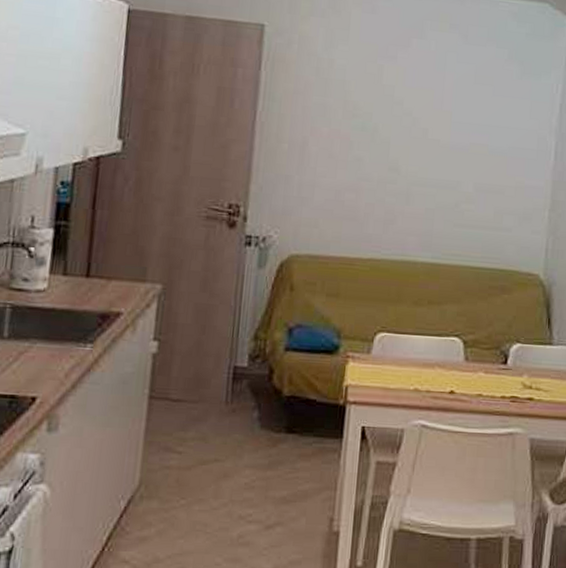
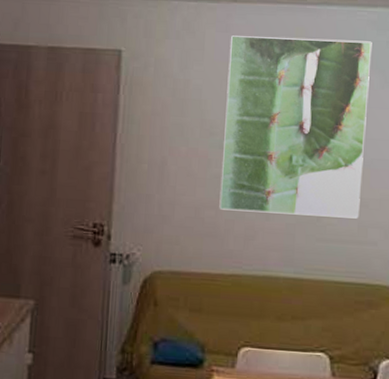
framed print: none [359,17,513,205] -> present [219,35,372,219]

